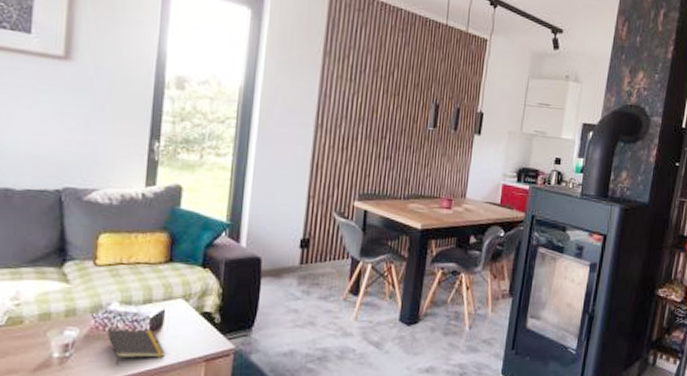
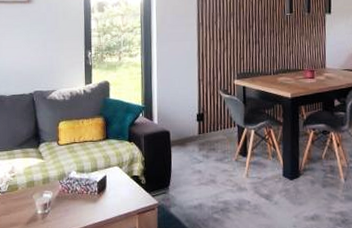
notepad: present [107,330,165,366] -> none [70,192,110,219]

